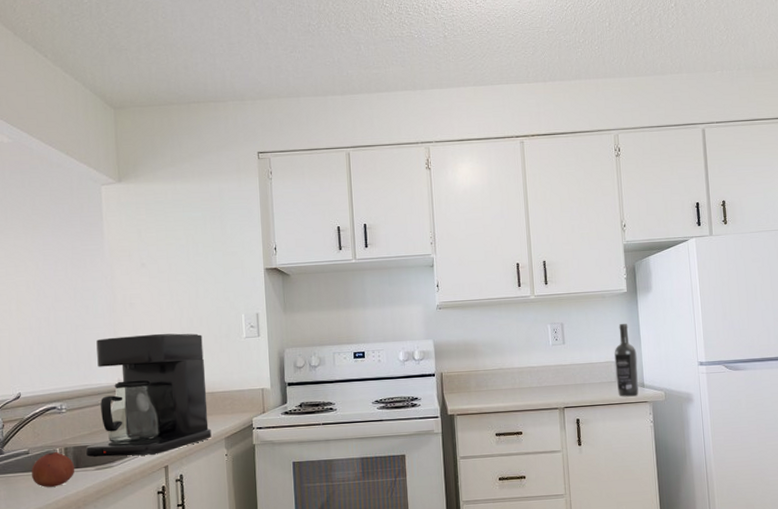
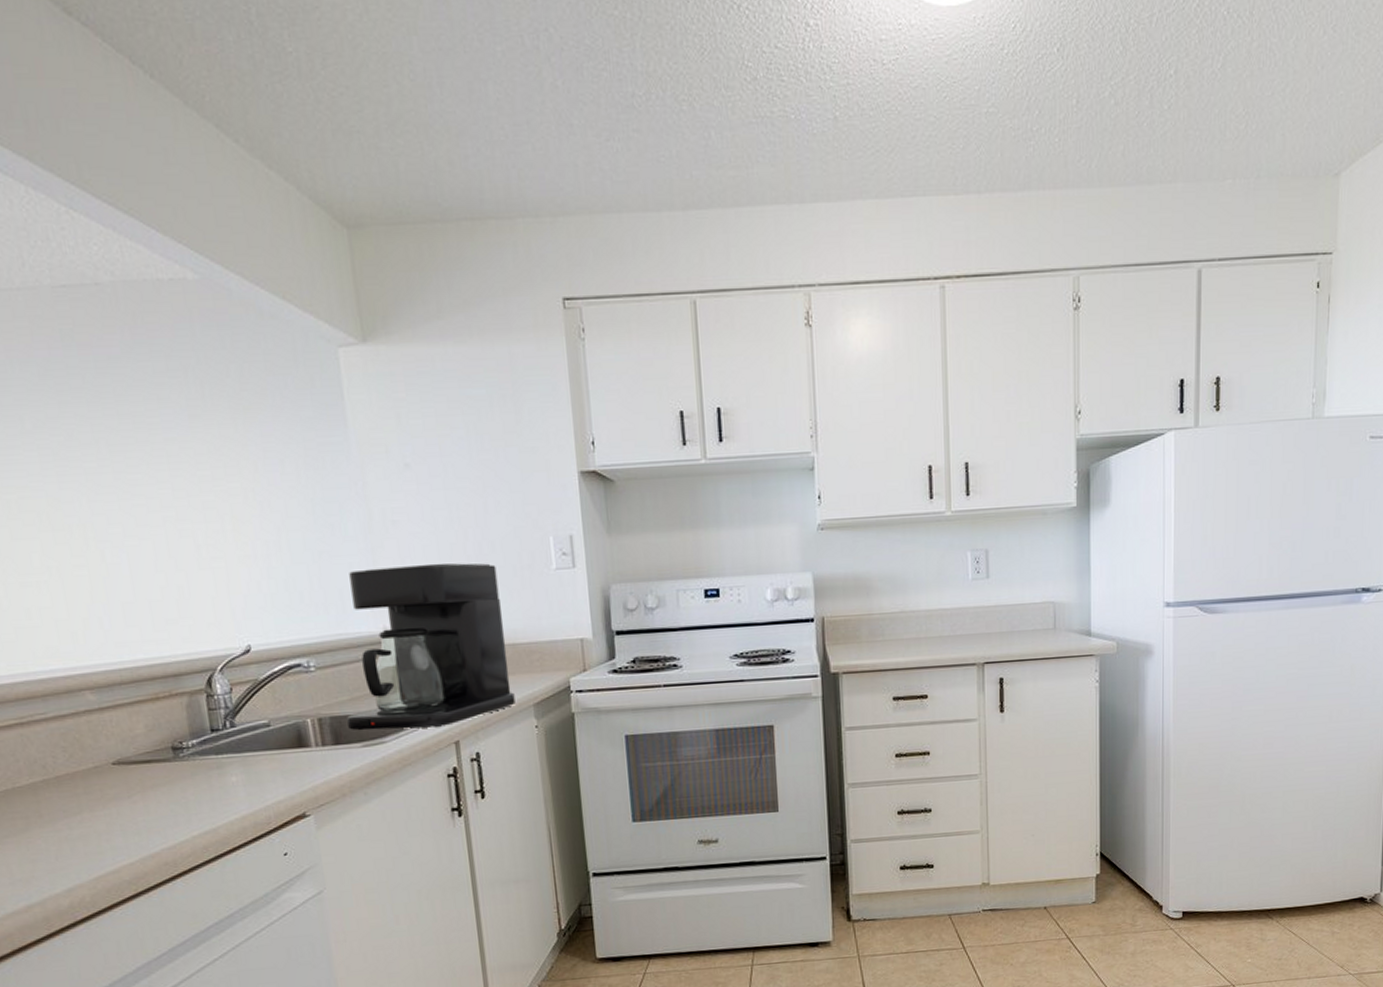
fruit: present [32,451,75,487] -> none [275,723,335,770]
wine bottle: present [614,324,639,397] -> none [1054,550,1084,650]

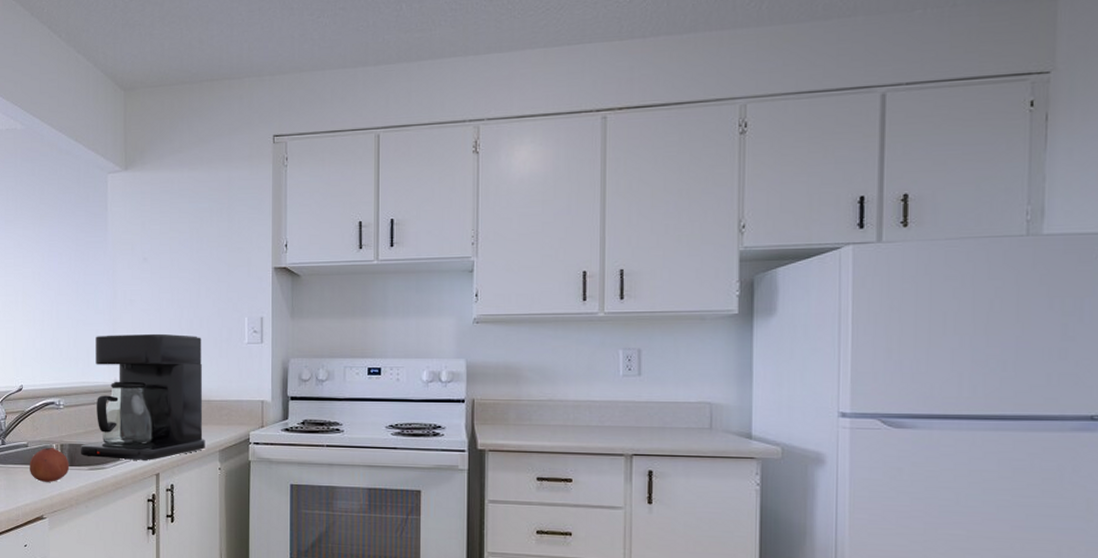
fruit: none [275,723,335,770] -> present [30,447,70,482]

